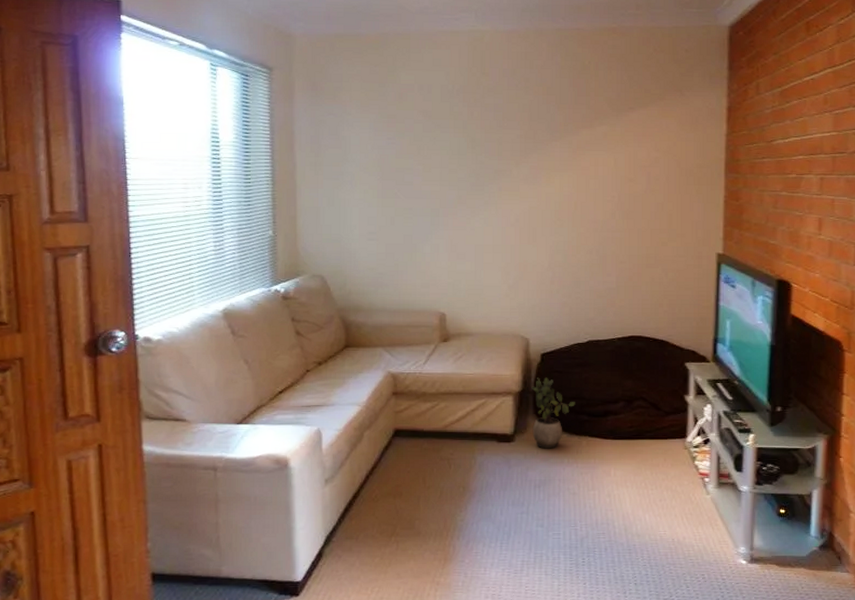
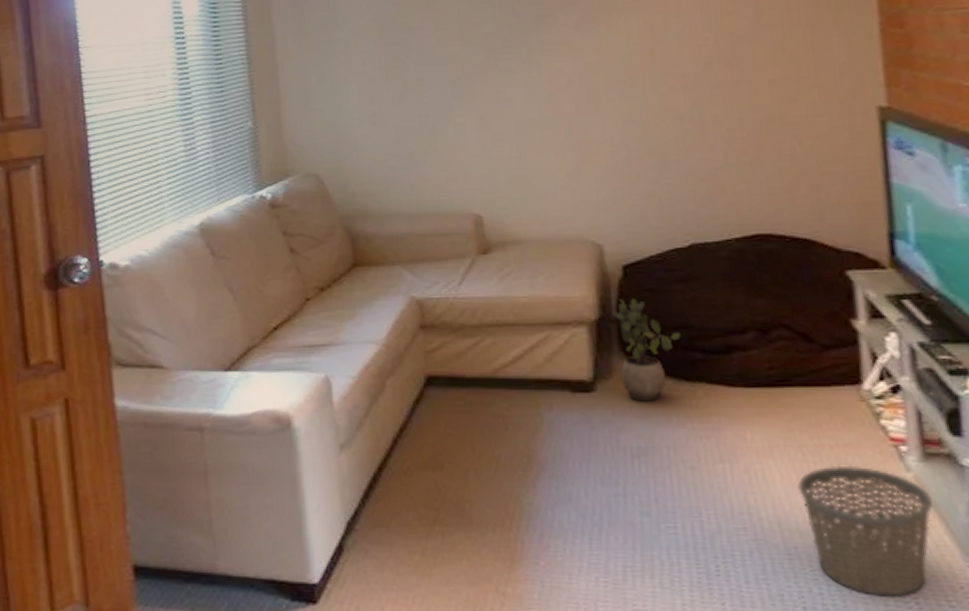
basket: none [640,491,720,575] -> present [797,465,934,597]

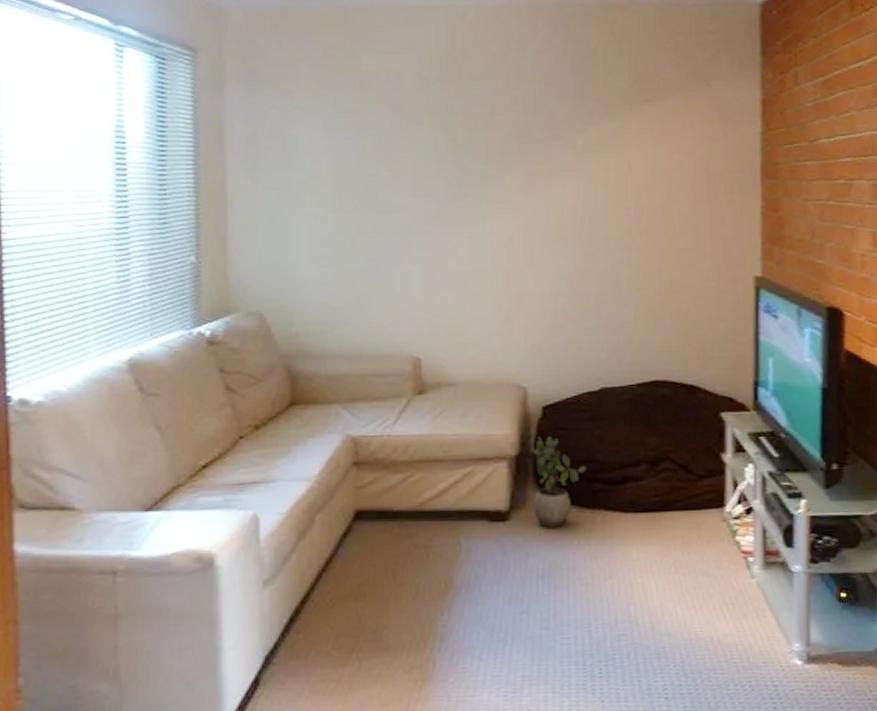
basket: present [797,465,934,597] -> none [669,575,769,683]

